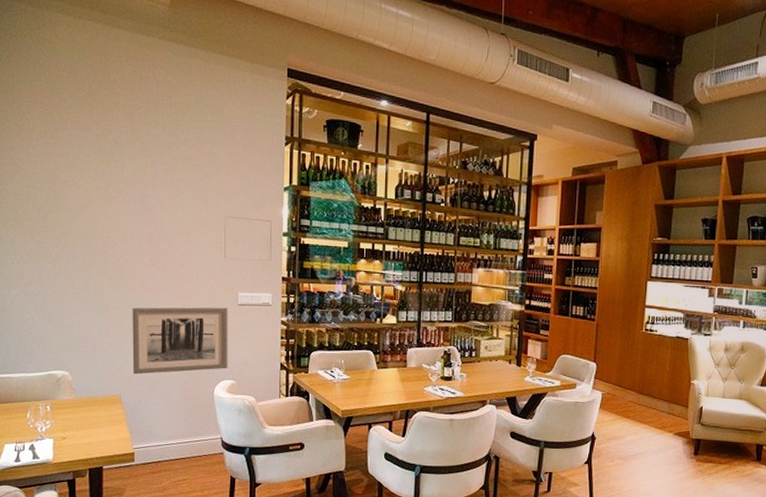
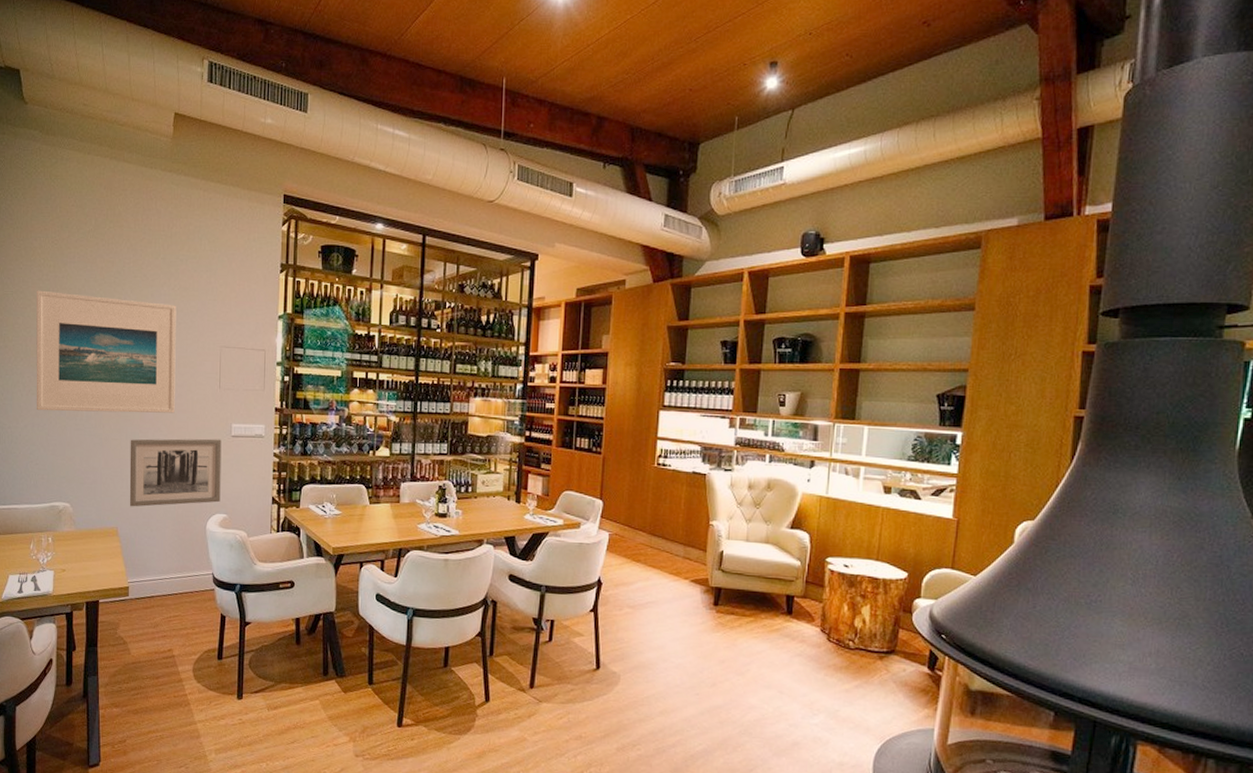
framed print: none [26,156,179,282] -> present [36,290,177,413]

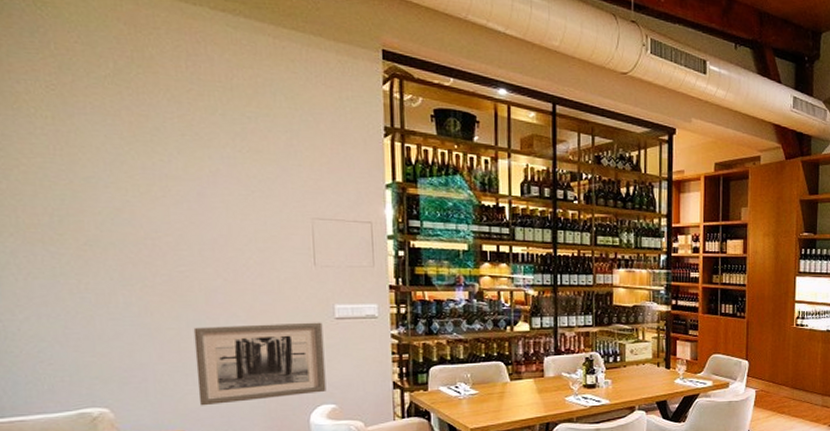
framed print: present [36,290,177,413] -> none [27,147,255,299]

